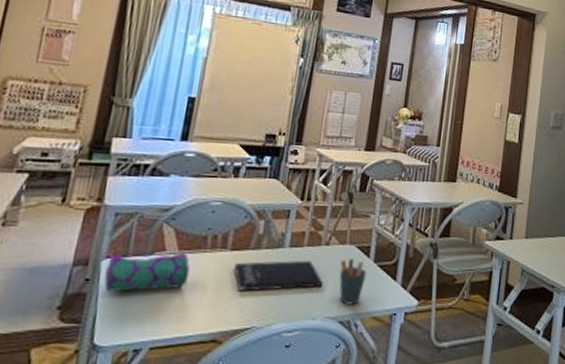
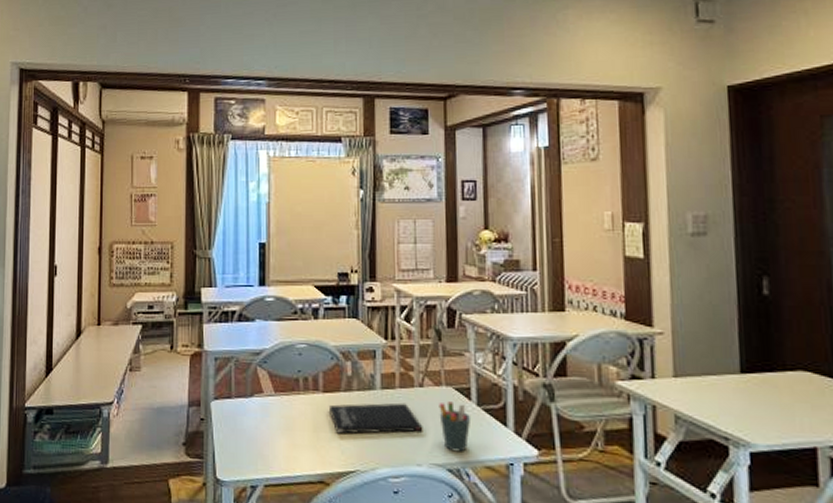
pencil case: present [104,252,190,292] -> none [215,394,288,431]

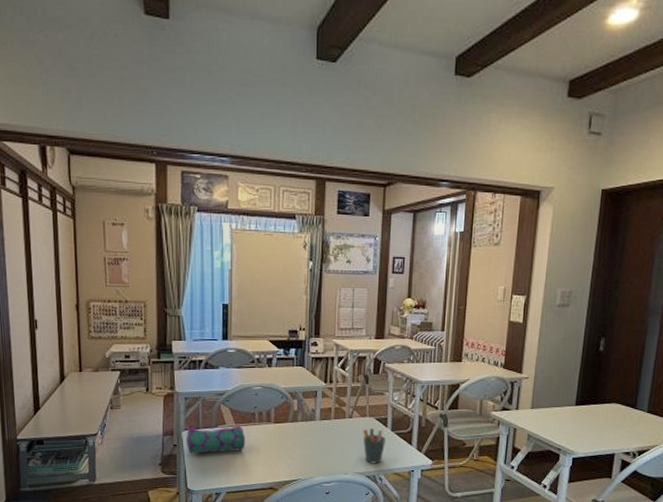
pencil case: none [215,394,288,431] -> present [185,425,246,454]
notebook: present [328,402,423,435] -> none [278,430,350,454]

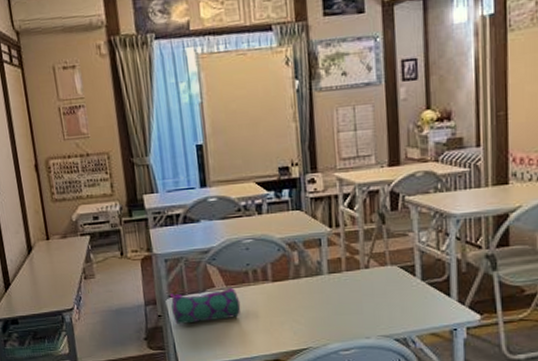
pen holder: present [363,428,387,464] -> none [384,279,416,323]

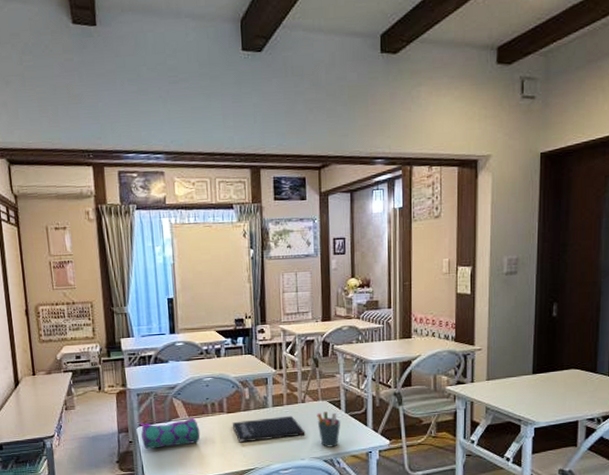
notebook: none [278,284,371,317] -> present [232,415,305,443]
pen holder: none [384,279,416,323] -> present [317,412,341,447]

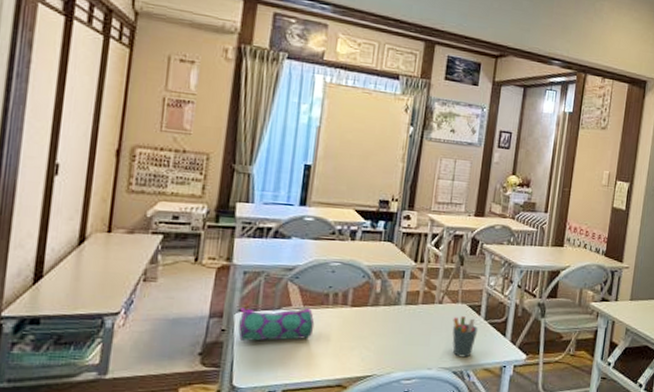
notebook: present [232,415,305,443] -> none [354,316,438,344]

